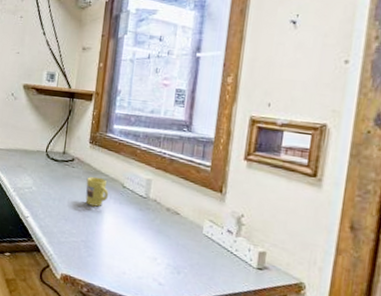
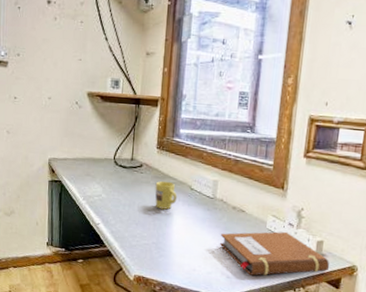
notebook: none [151,235,274,287] -> present [219,231,330,276]

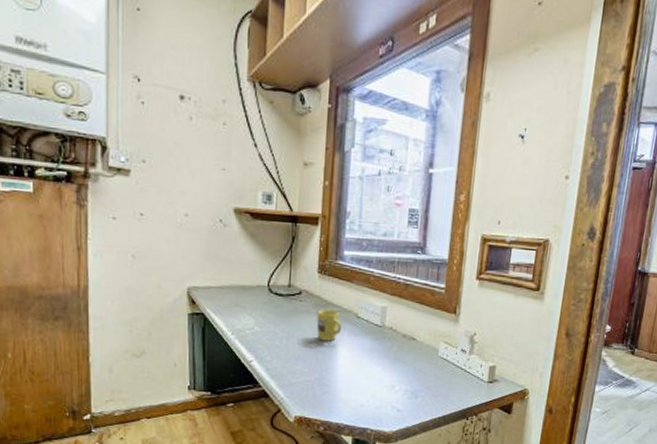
notebook: present [219,231,330,276] -> none [389,358,502,407]

